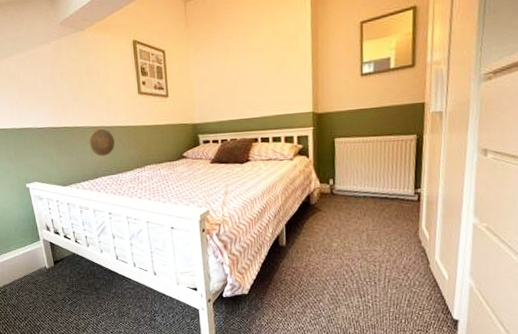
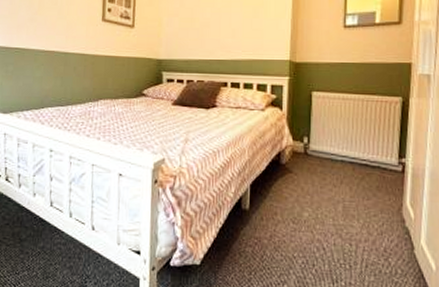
decorative plate: present [89,128,115,156] -> none [39,53,69,84]

